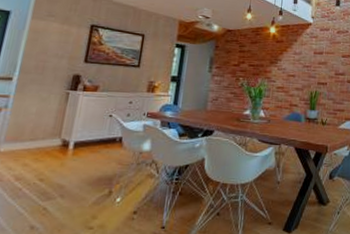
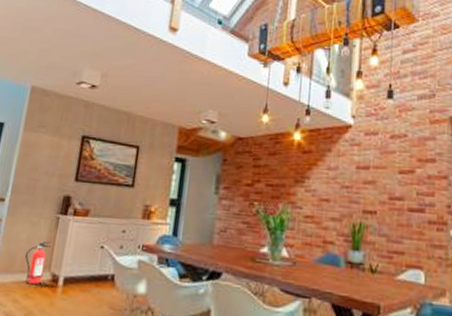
fire extinguisher: none [35,112,62,150] -> present [25,240,52,285]

